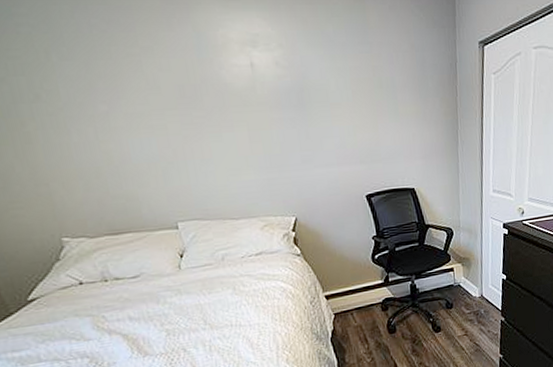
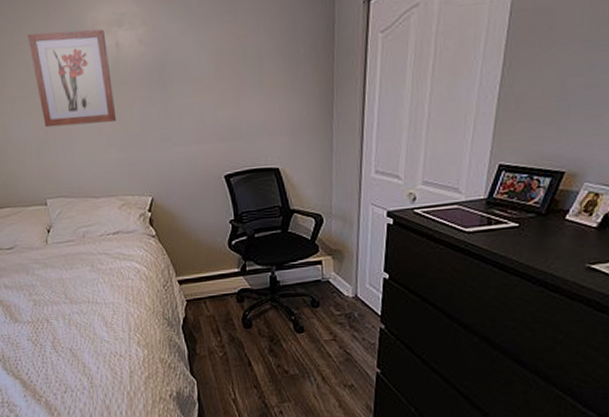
wall art: none [146,45,255,147] -> present [28,29,117,128]

